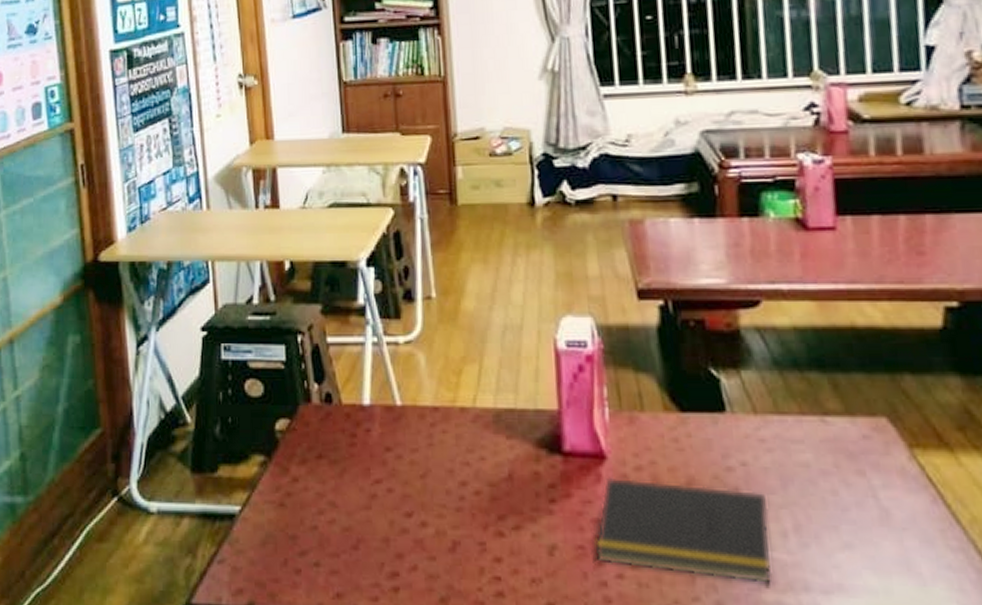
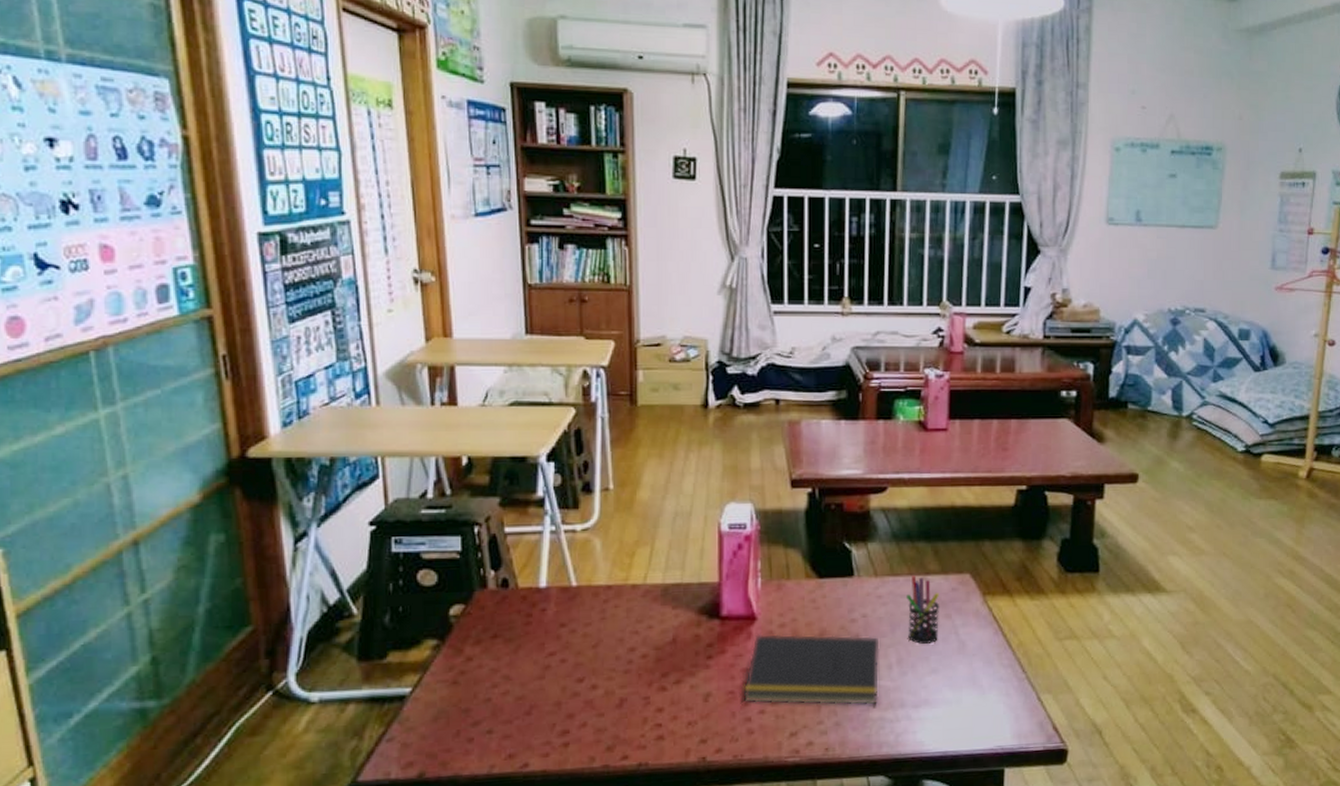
pen holder: none [799,415,849,508] -> present [907,576,940,644]

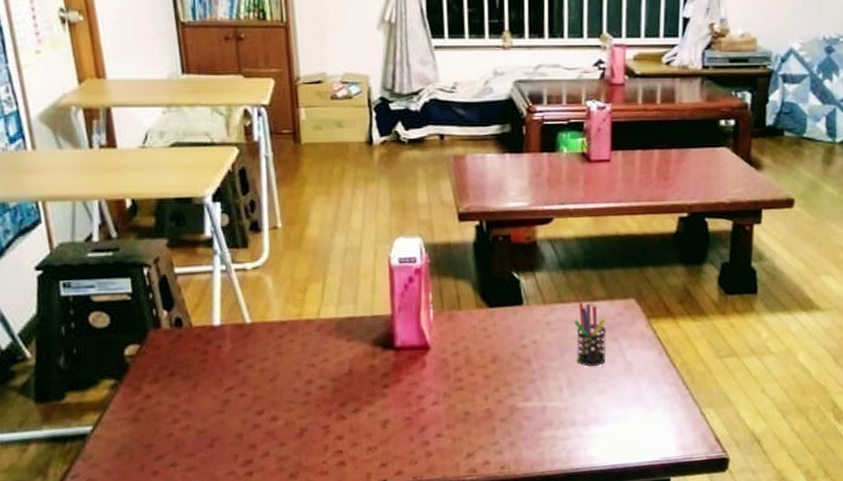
notepad: present [743,633,880,706] -> none [419,360,551,428]

